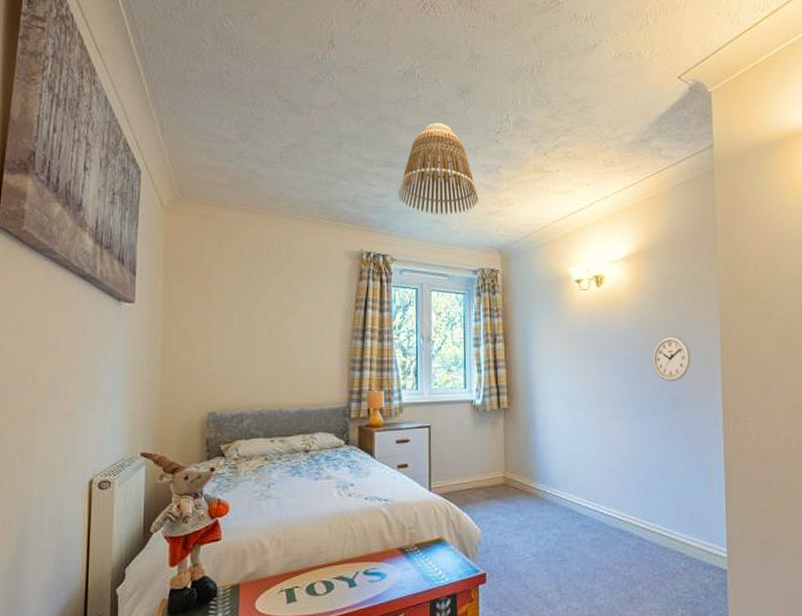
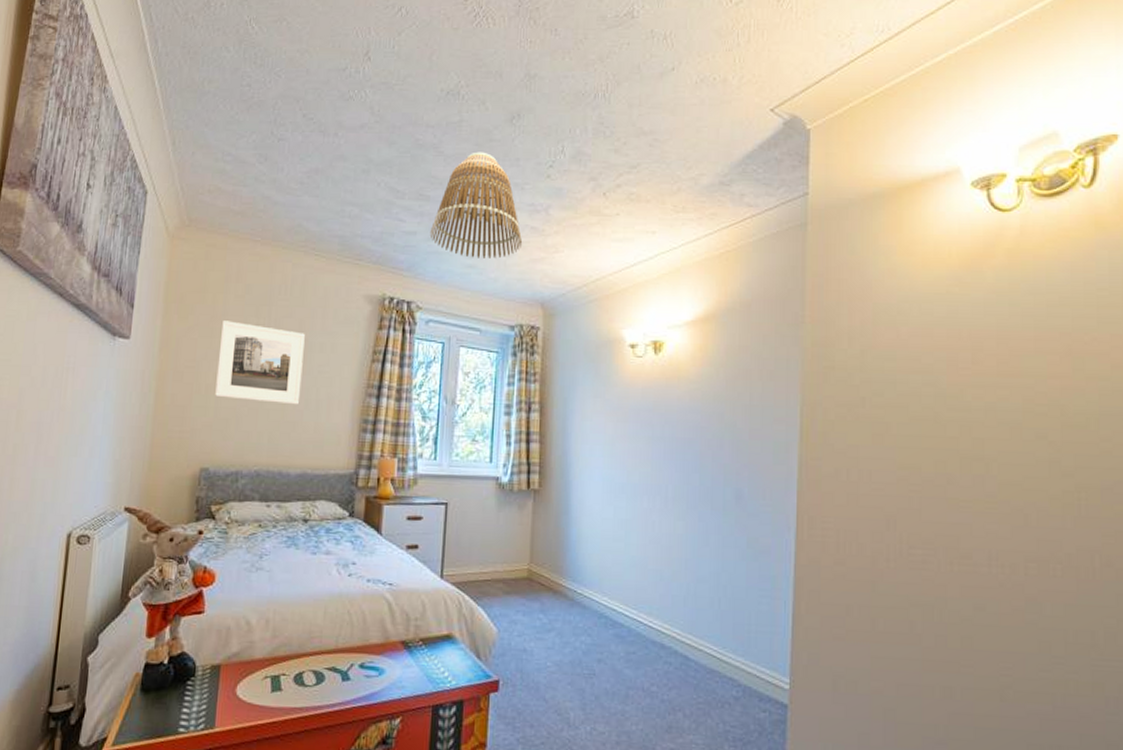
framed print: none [217,281,294,351] -> present [215,320,305,405]
wall clock: present [652,336,691,382] -> none [715,418,762,474]

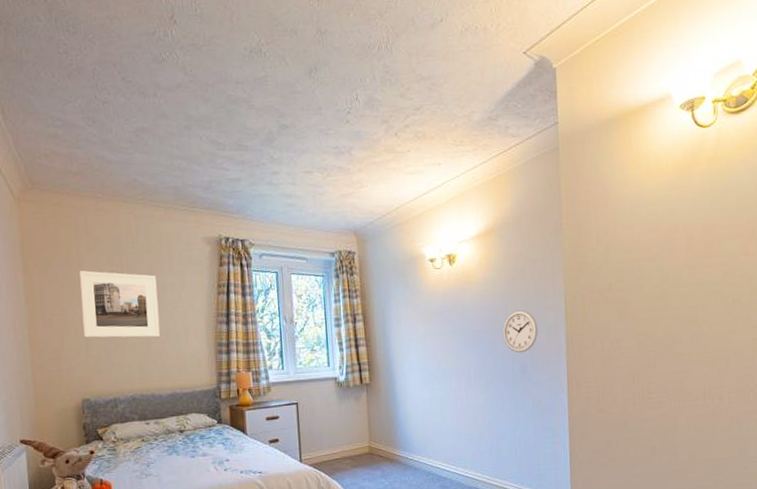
lamp shade: present [429,152,523,259] -> none [252,103,333,198]
wall clock: none [715,418,762,474] -> present [502,310,538,353]

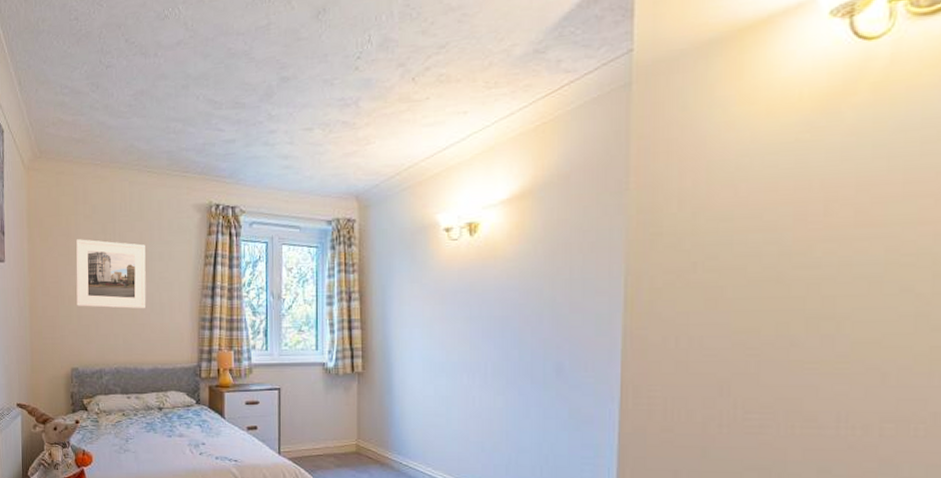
wall clock: present [502,310,538,353] -> none [534,293,584,348]

